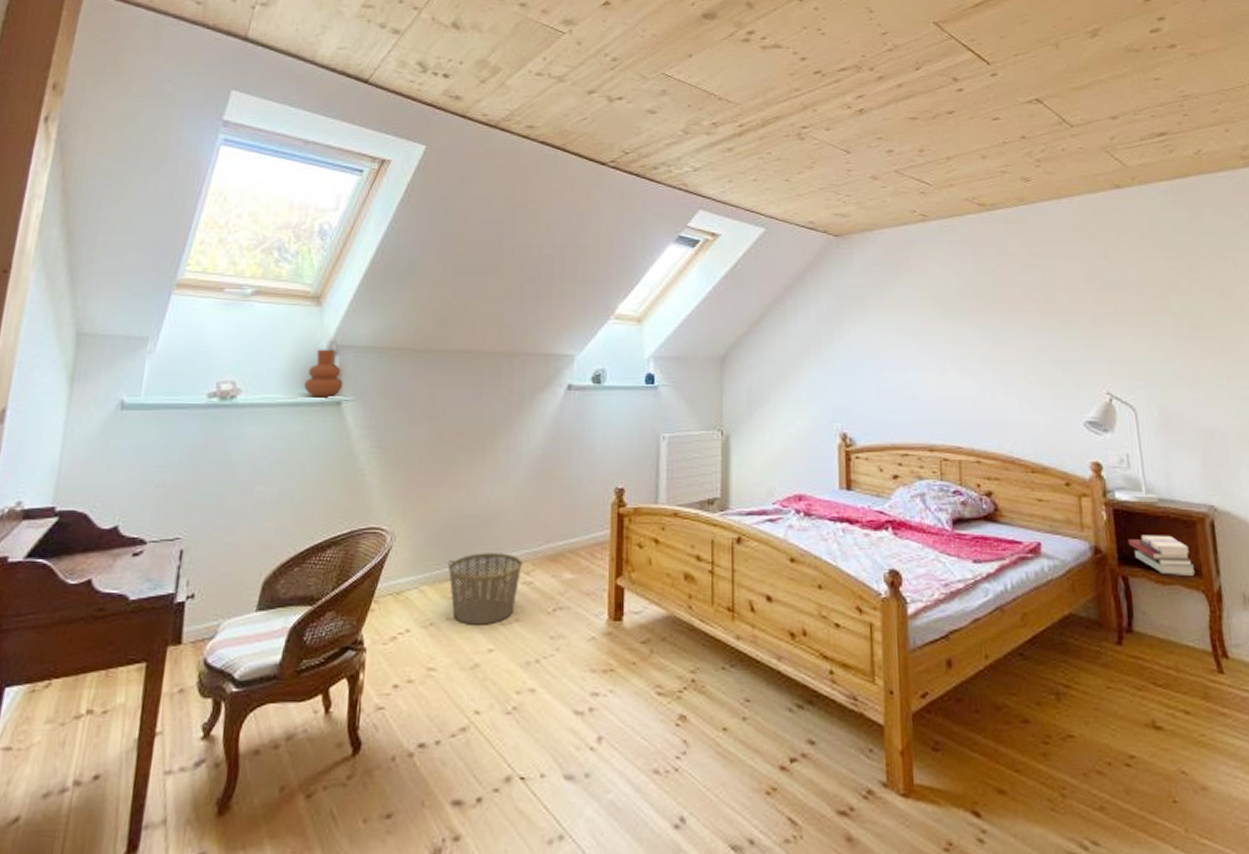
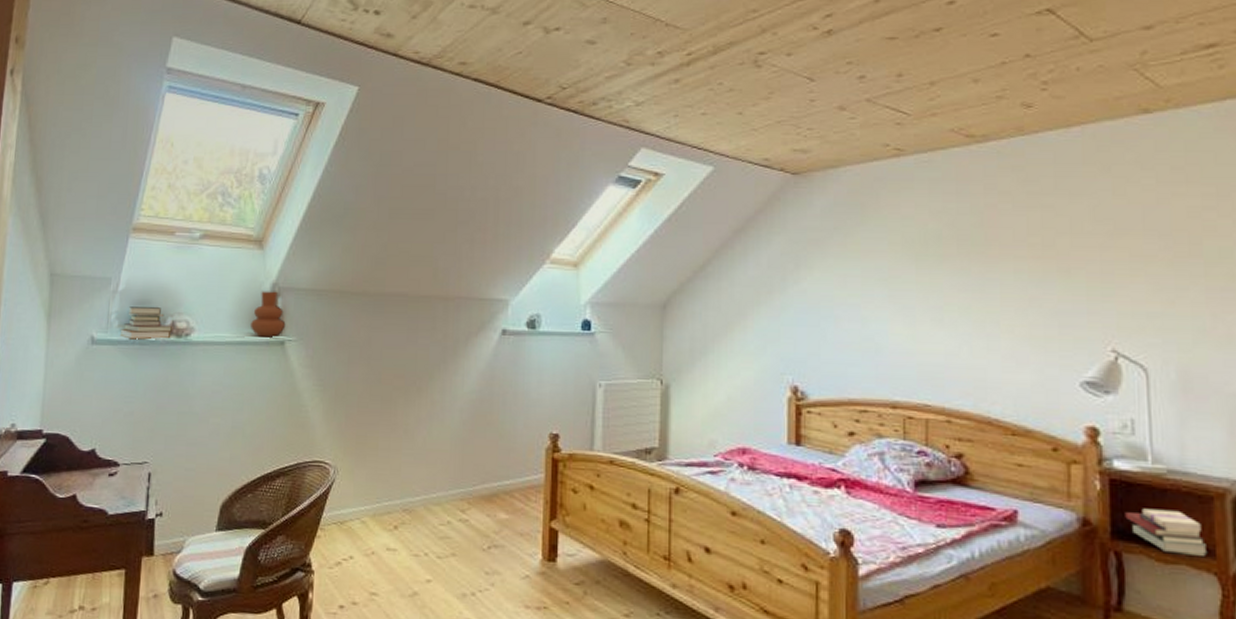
books: none [154,366,216,403] -> present [119,306,172,340]
basket: present [447,553,524,625] -> none [387,489,460,558]

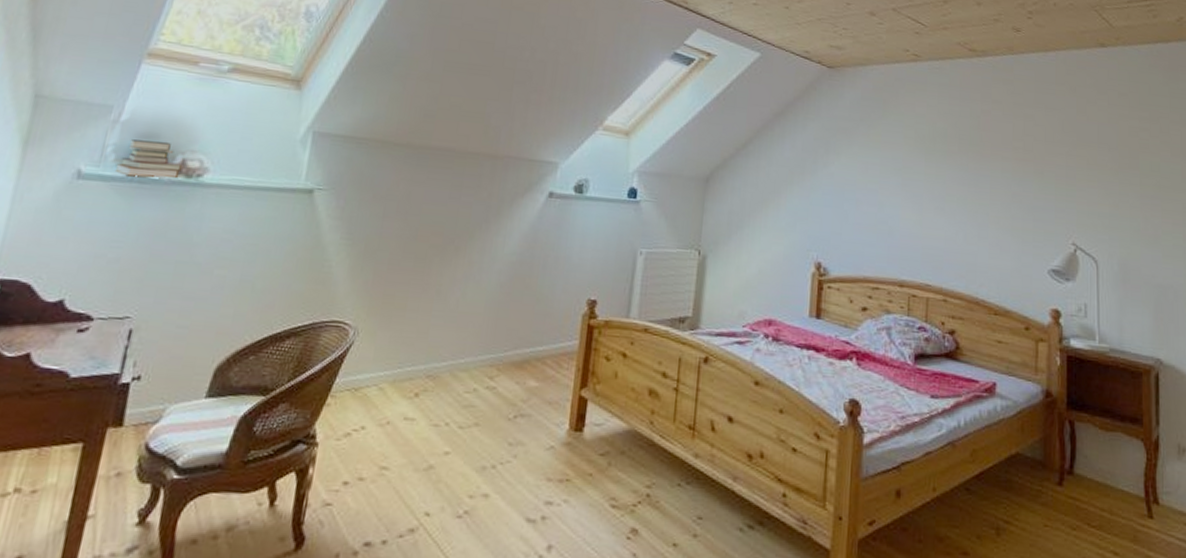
vase: present [251,291,284,338] -> none [276,134,316,185]
books: present [1125,508,1207,556] -> none [1077,382,1136,424]

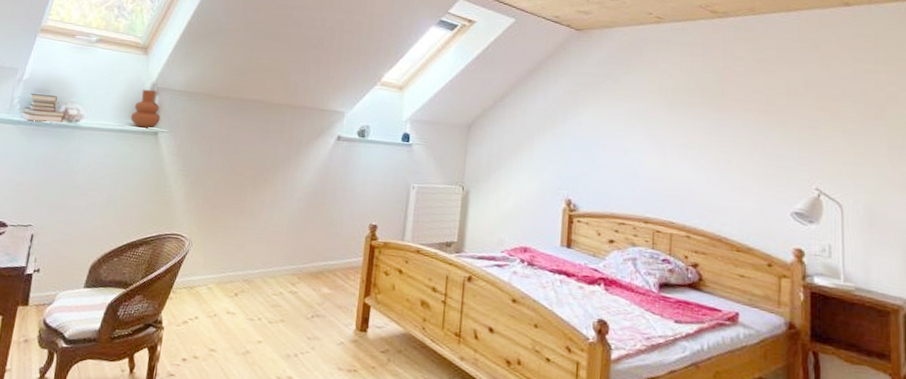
vase: none [276,134,316,185] -> present [131,89,159,128]

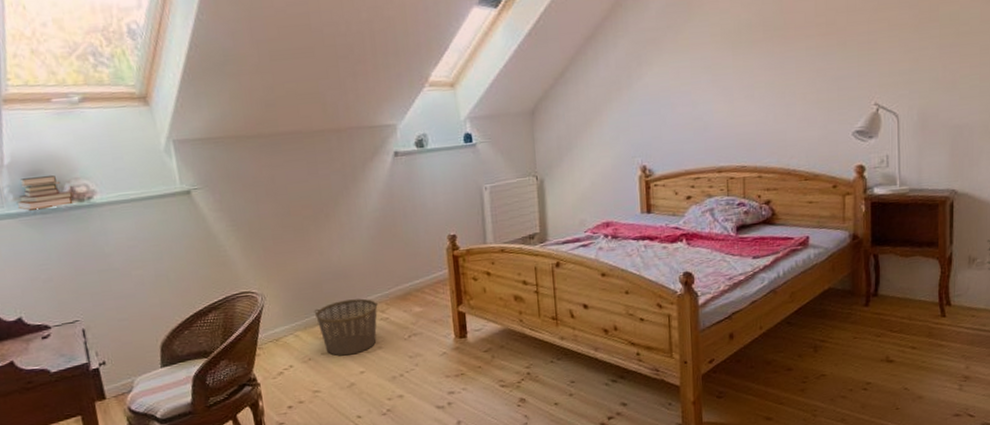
vase: present [131,89,159,128] -> none [152,144,187,190]
basket: none [231,263,292,322] -> present [314,298,379,356]

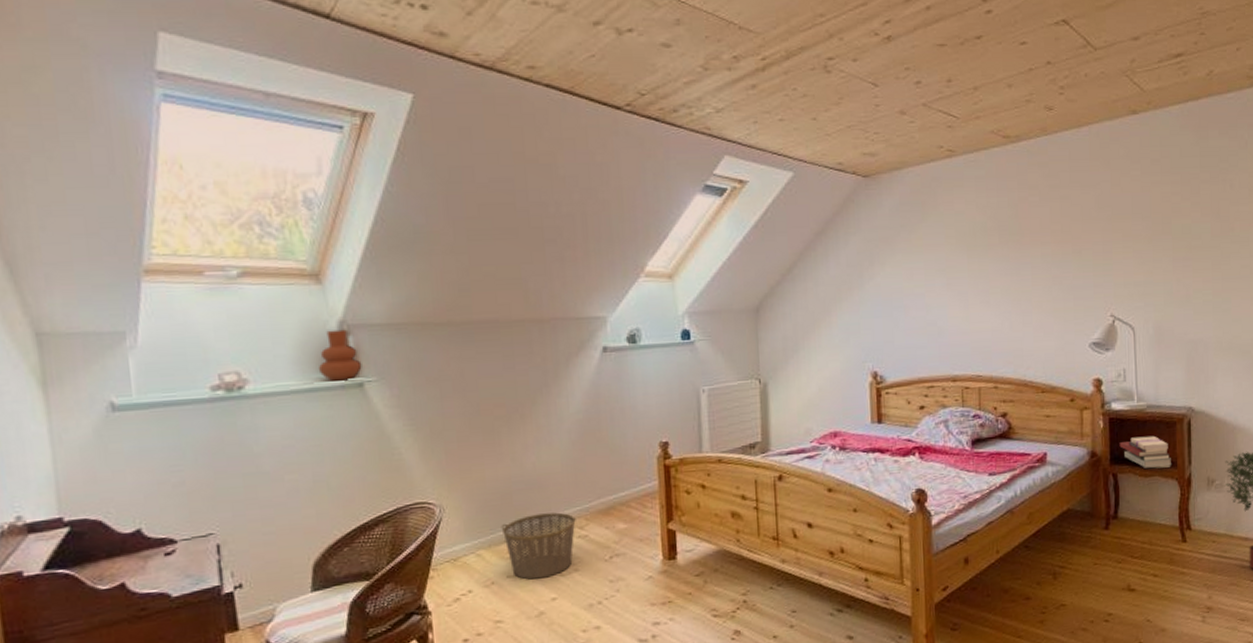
books: present [16,174,72,211] -> none [149,359,219,401]
vase: none [152,144,187,190] -> present [319,329,361,381]
books: none [881,217,932,249] -> present [1119,435,1171,469]

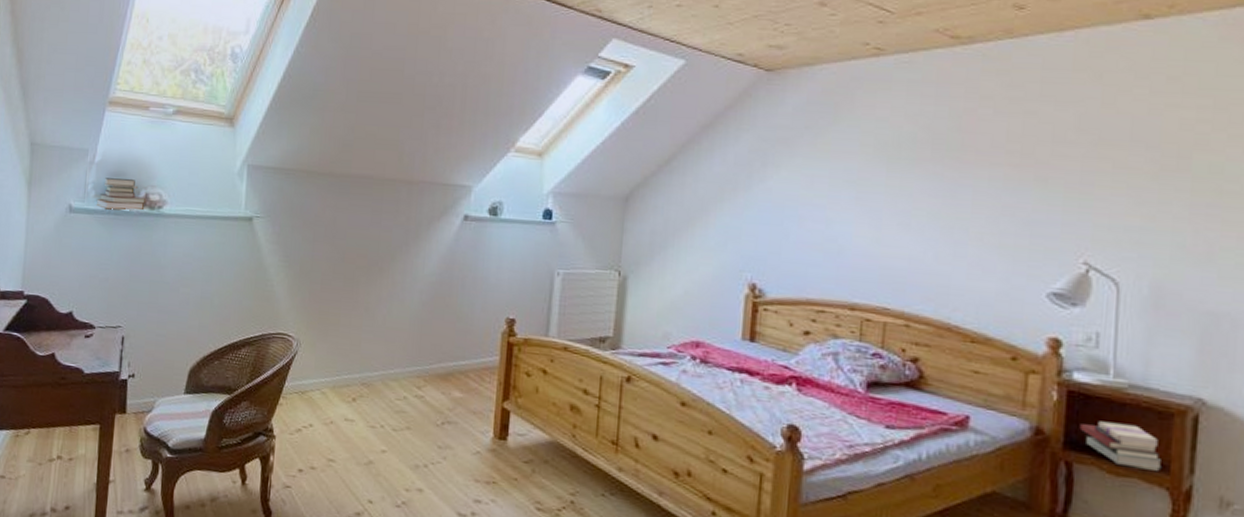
books: none [149,359,219,401] -> present [96,177,145,211]
vase: present [319,329,361,381] -> none [220,167,253,214]
basket: present [501,512,577,580] -> none [346,365,417,429]

